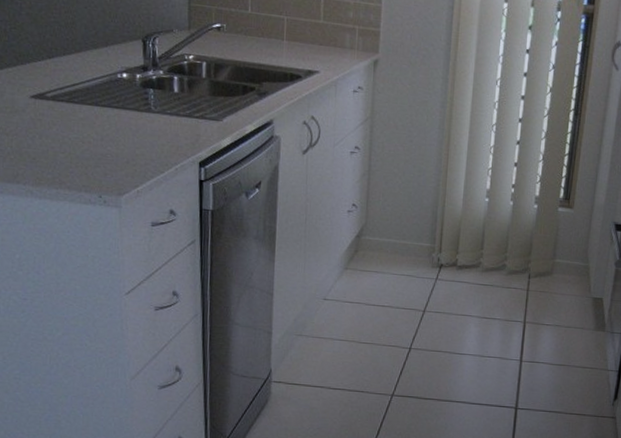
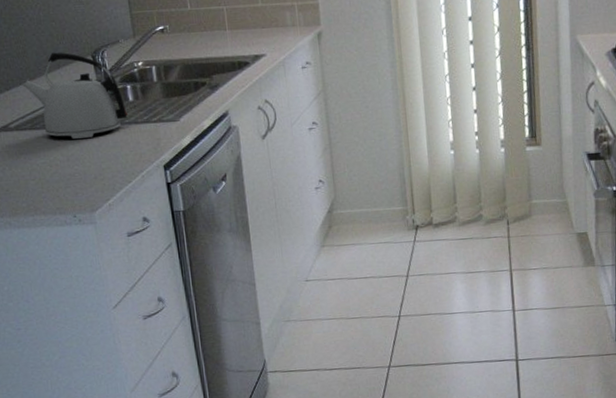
kettle: none [66,29,170,121] -> present [22,52,128,139]

